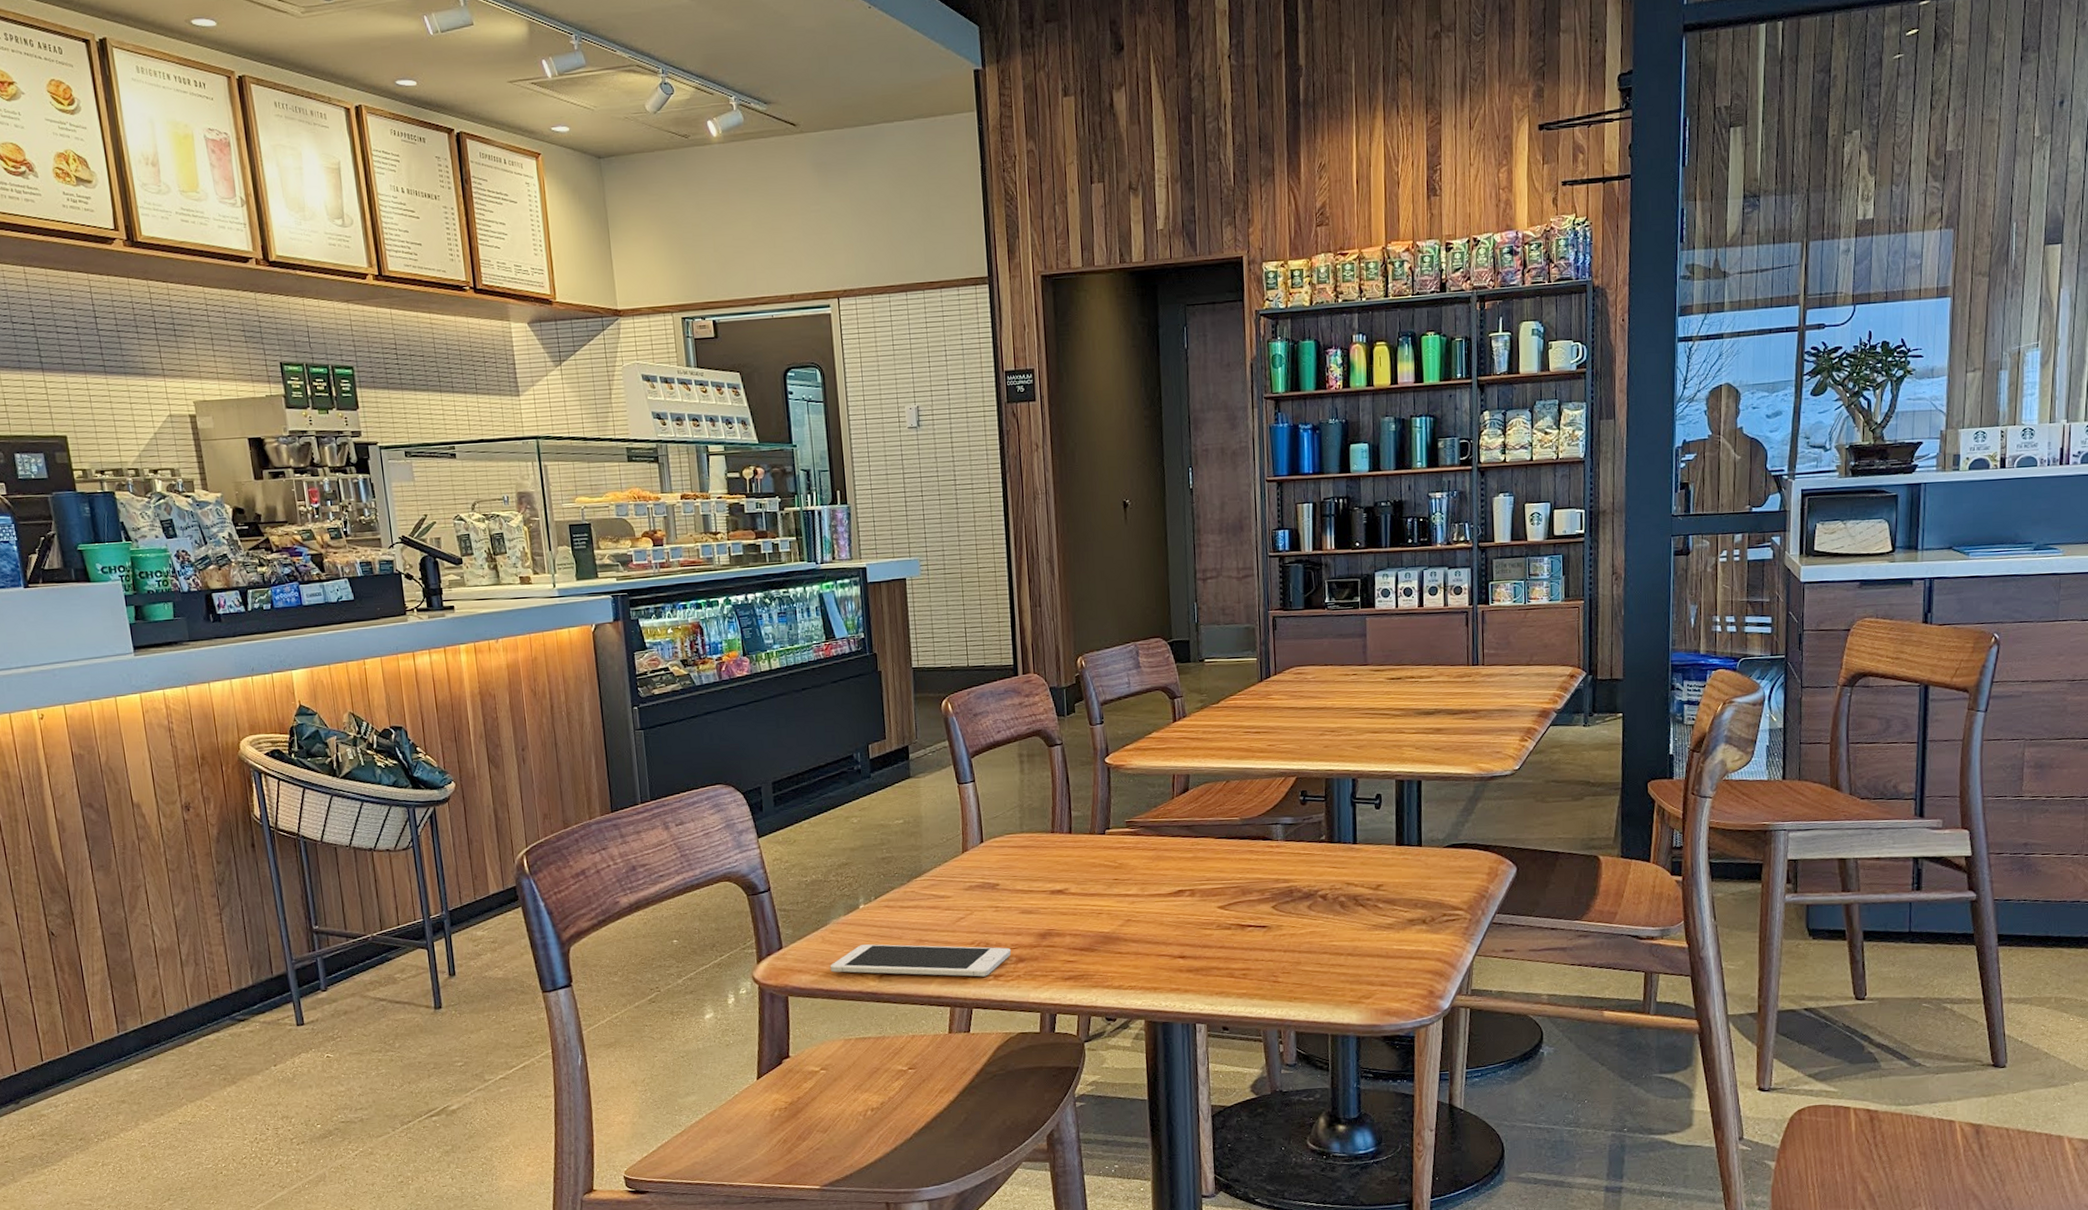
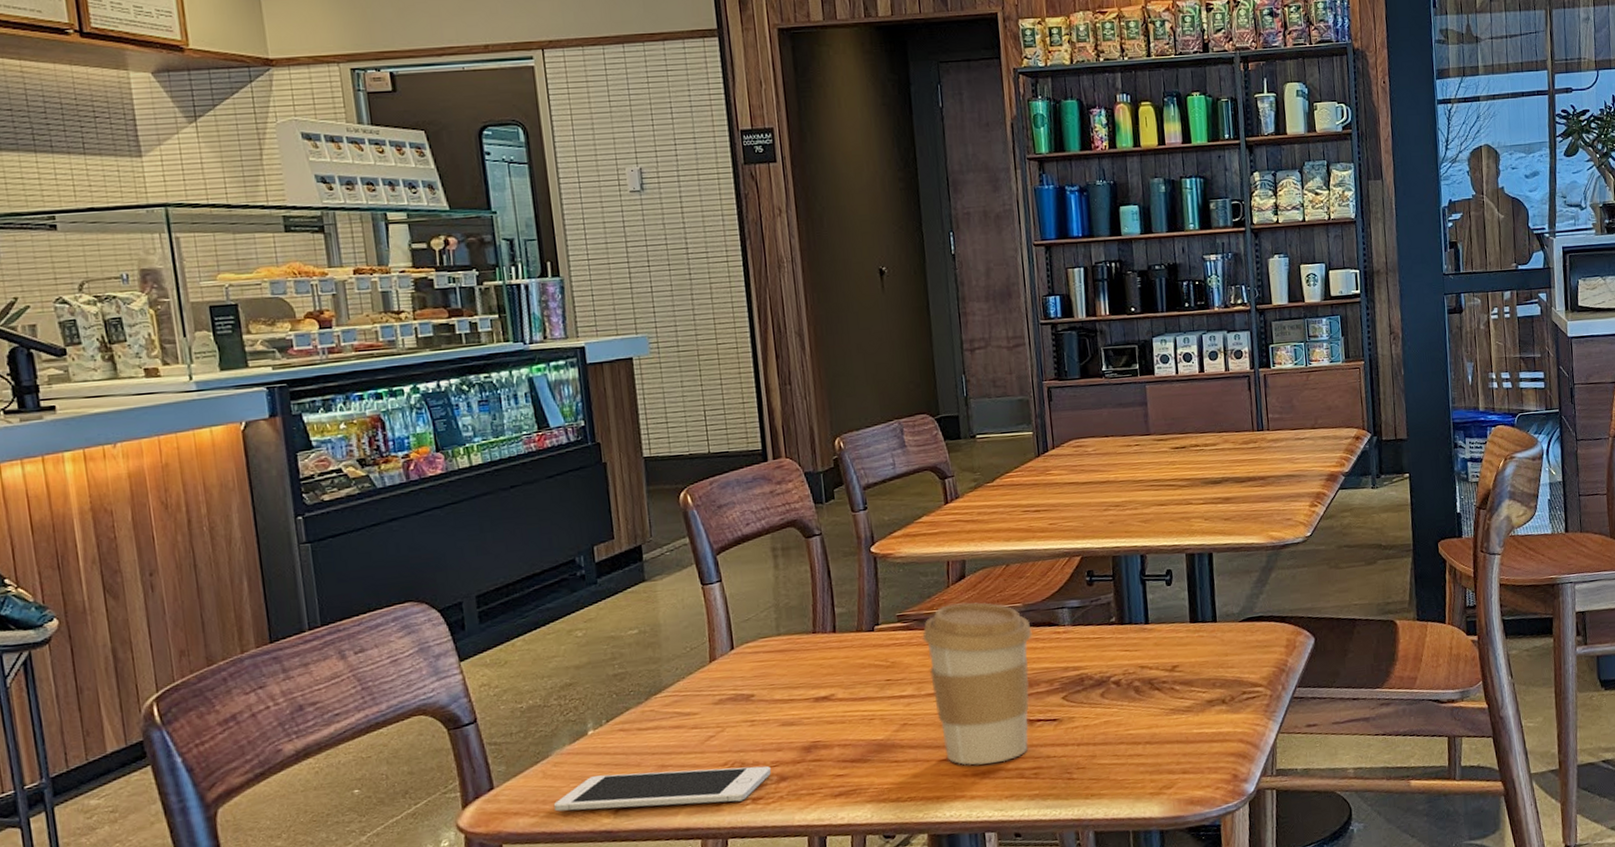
coffee cup: none [1147,813,1247,962] -> present [922,602,1032,766]

